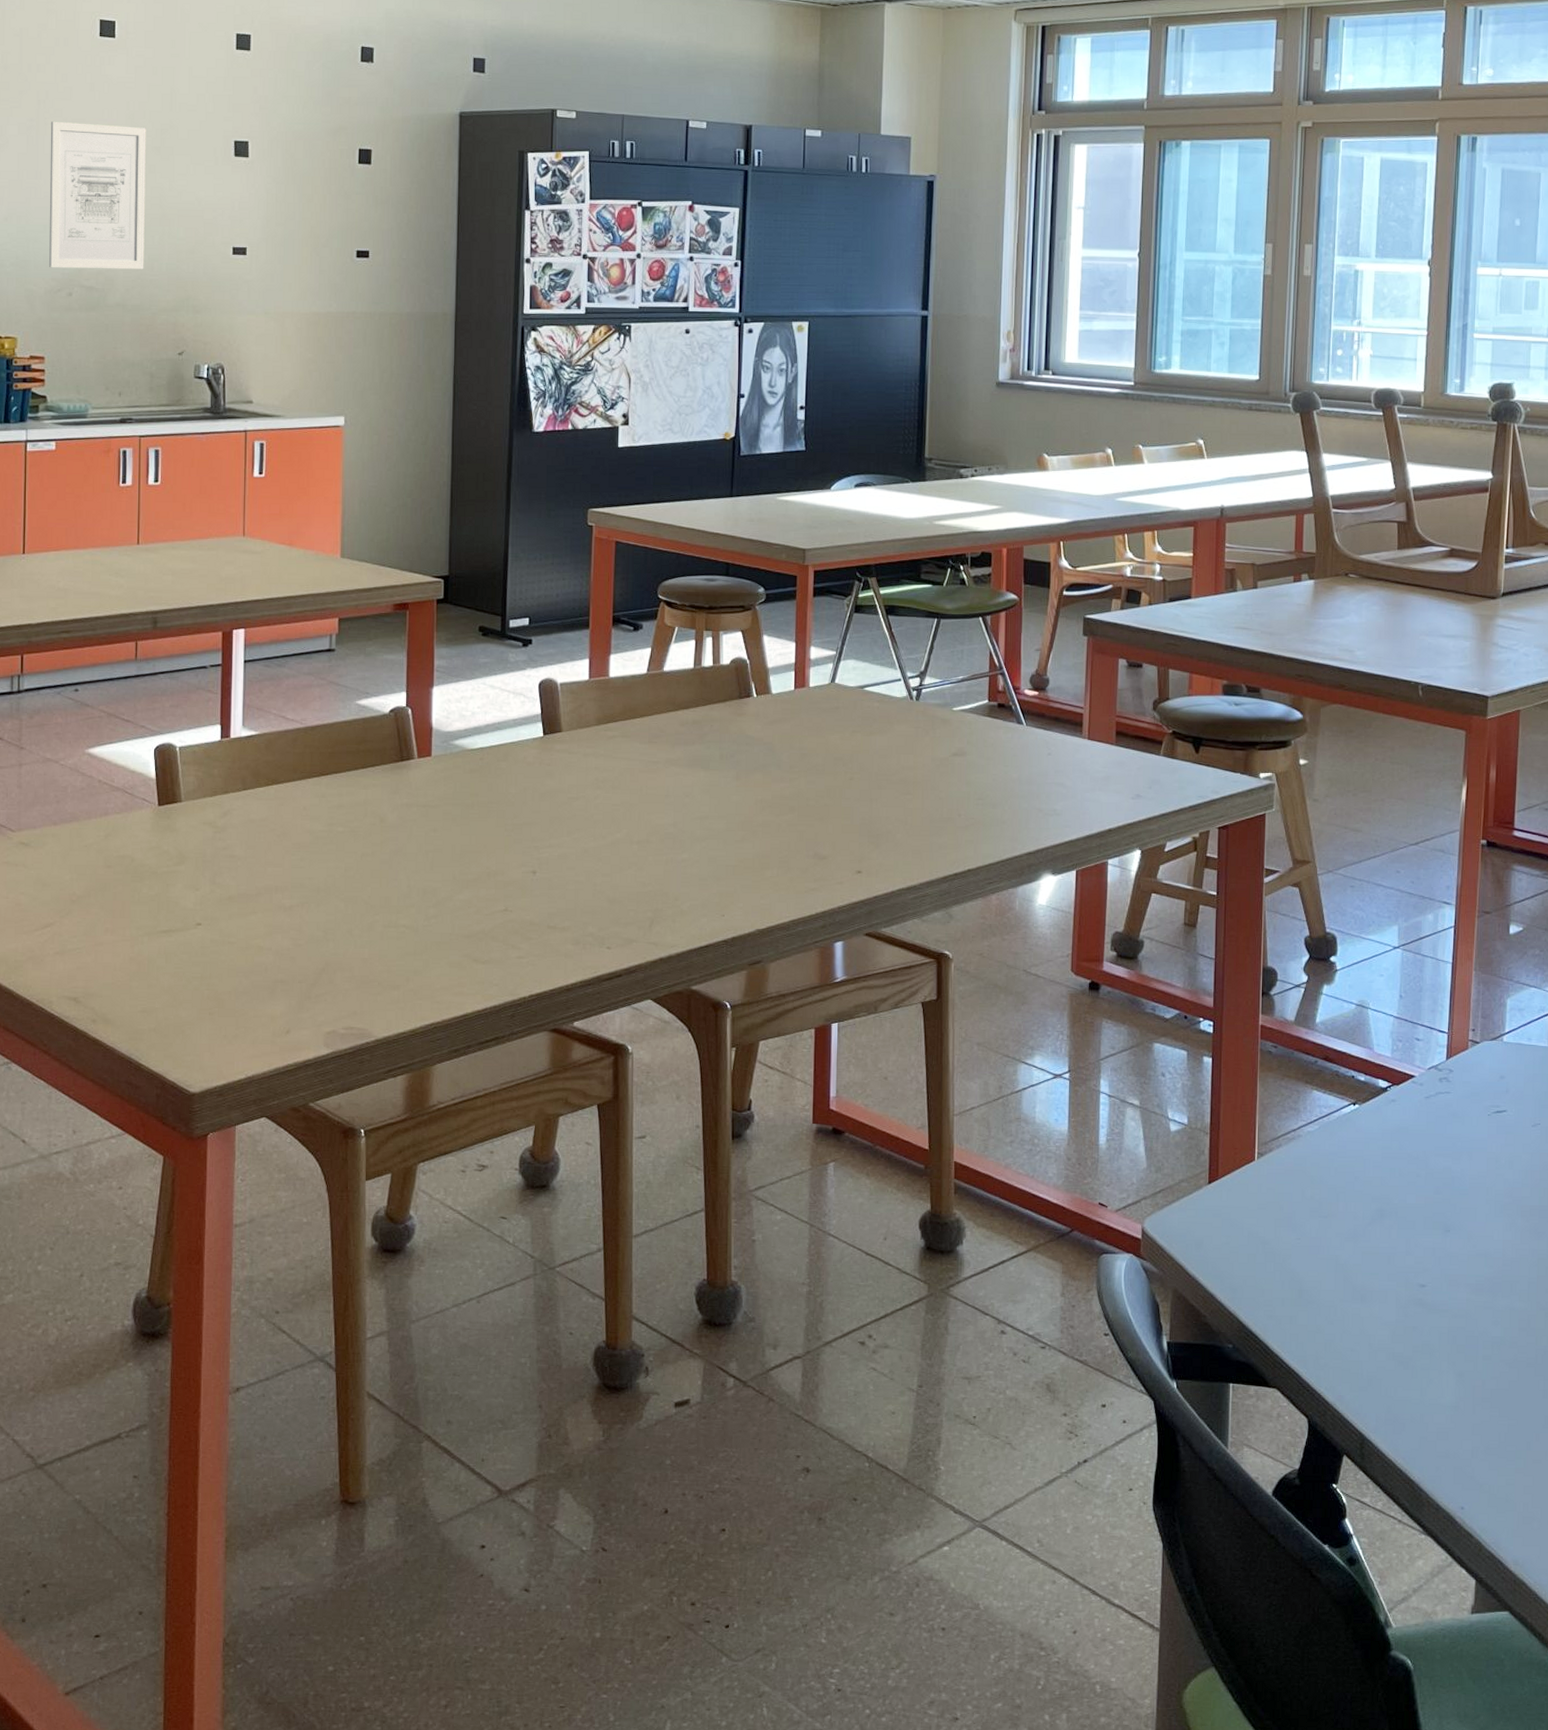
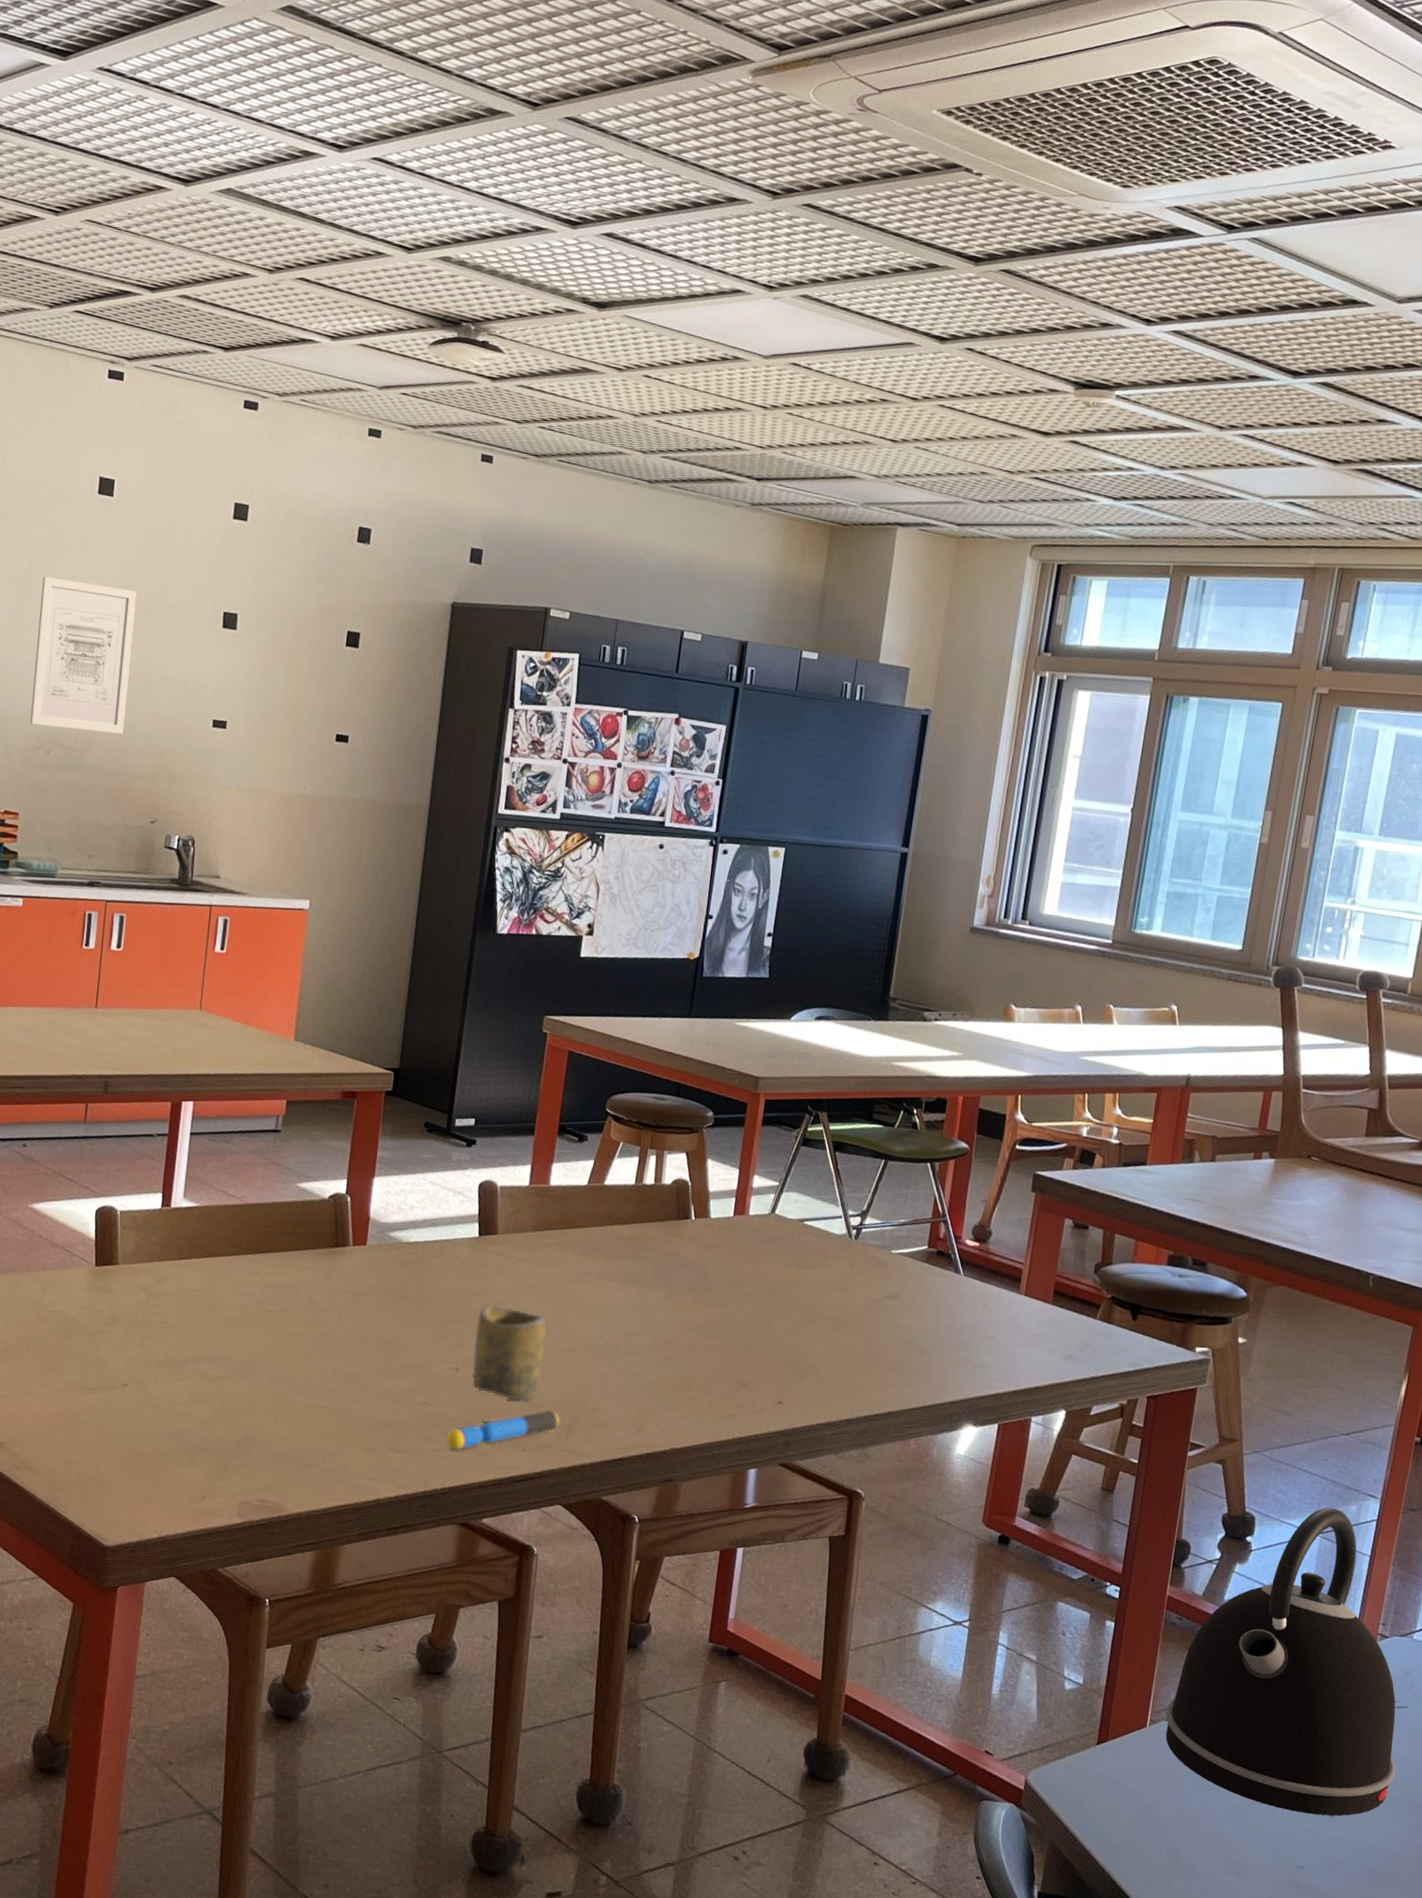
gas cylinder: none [529,904,642,955] -> present [446,1410,560,1451]
cup: none [549,803,620,898] -> present [472,1305,547,1402]
kettle: none [1272,919,1503,1230] -> present [1165,1507,1396,1816]

